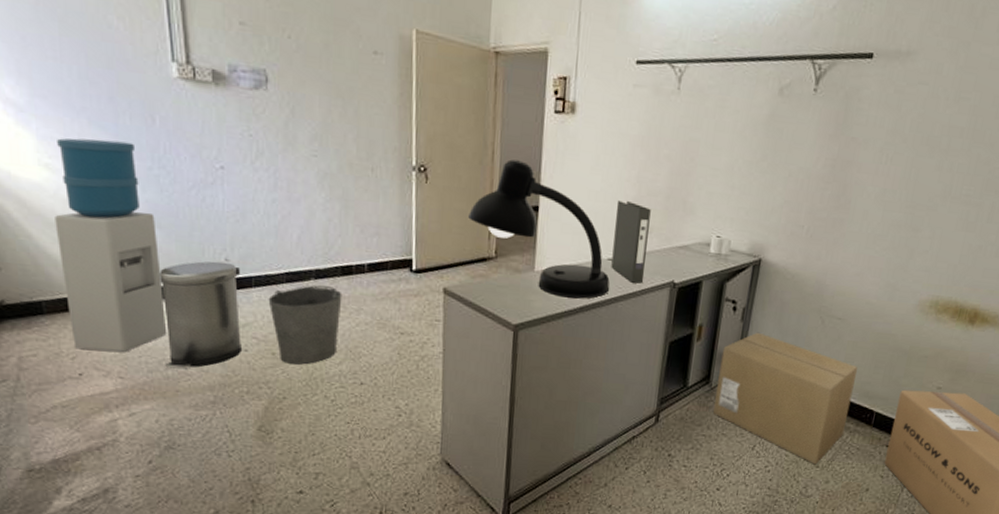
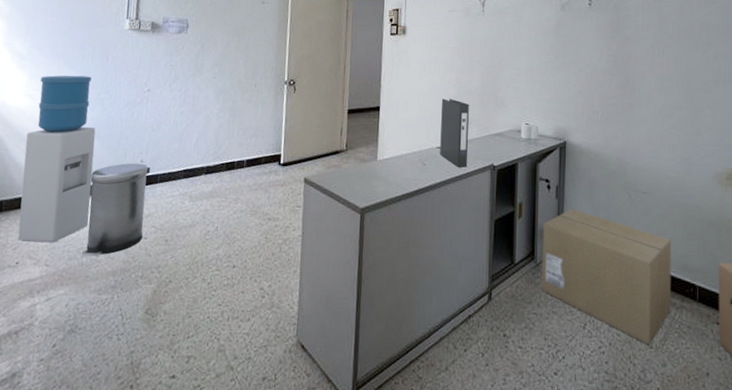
bucket: present [268,285,342,365] -> none [168,179,225,250]
desk lamp: present [468,159,610,299] -> none [325,71,439,183]

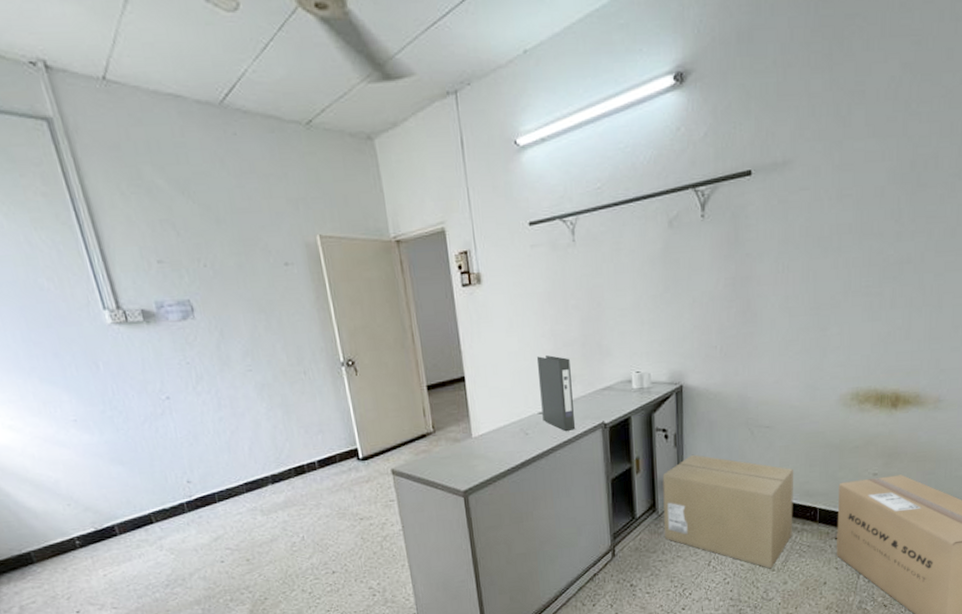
water cooler: present [17,75,96,243] -> none [15,391,149,590]
pedal bin: present [82,163,150,257] -> none [130,484,219,591]

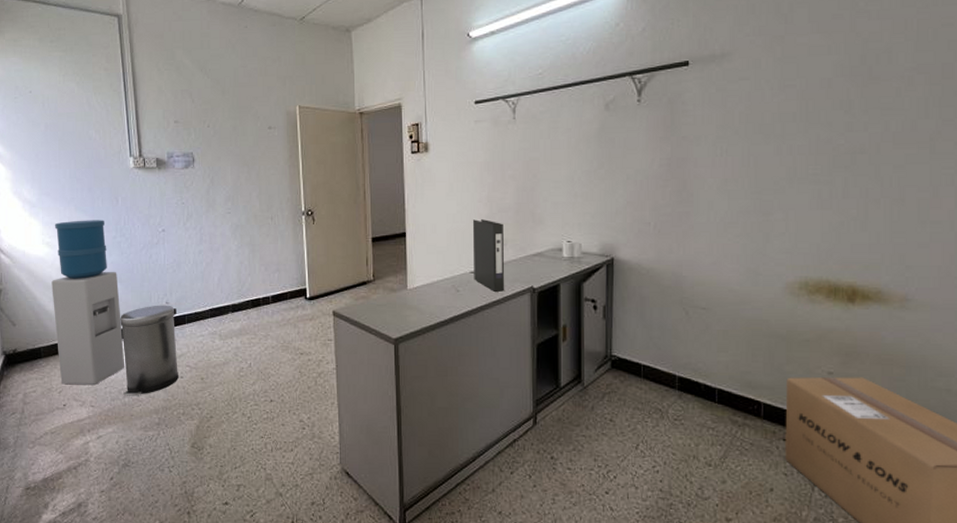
water cooler: none [15,391,149,590] -> present [51,220,125,385]
pedal bin: none [130,484,219,591] -> present [120,305,178,396]
box: present [662,454,794,569] -> none [589,328,734,463]

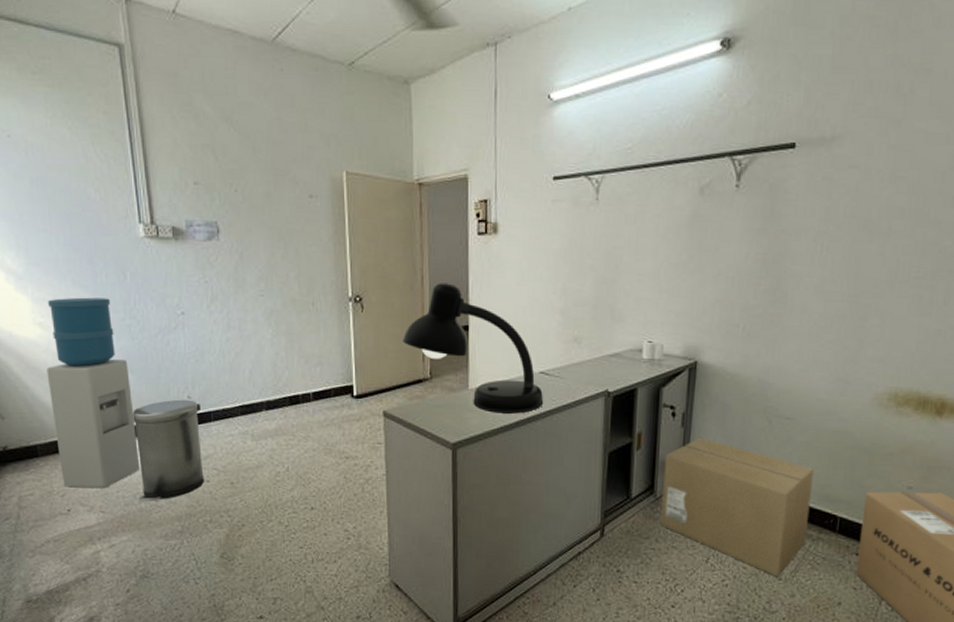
desk lamp: none [349,196,474,310] -> present [403,283,543,414]
binder: present [472,219,504,292] -> none [543,313,579,395]
box: none [589,328,734,463] -> present [661,437,815,577]

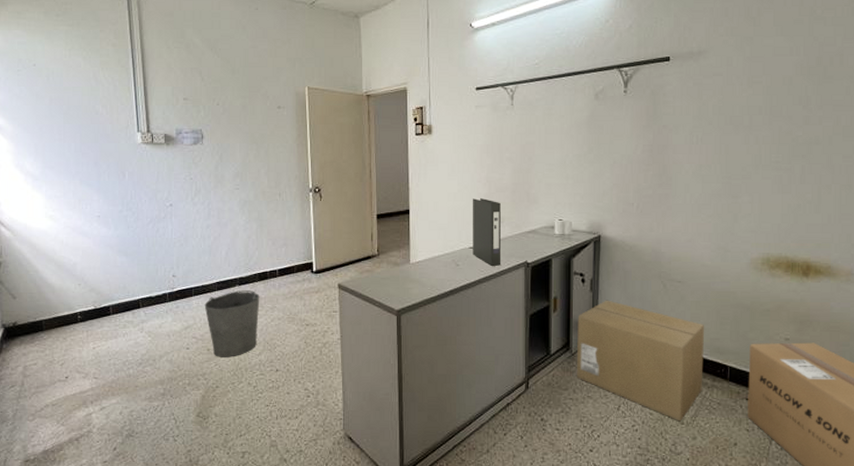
water cooler: present [47,297,140,489] -> none [54,194,130,357]
pedal bin: present [133,399,204,502] -> none [125,278,184,368]
bucket: none [226,416,291,493] -> present [204,290,260,357]
desk lamp: present [403,283,543,414] -> none [354,175,473,283]
binder: none [543,313,579,395] -> present [472,198,501,266]

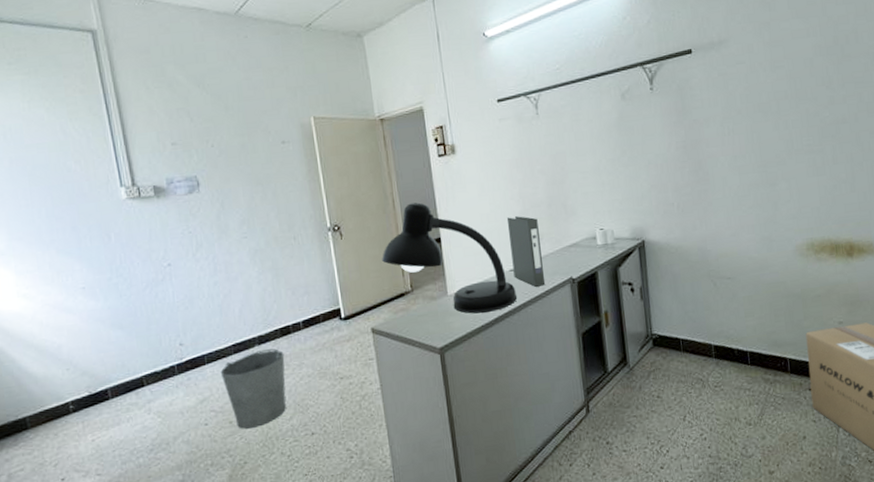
desk lamp: none [354,175,473,283] -> present [382,202,517,314]
box: present [577,300,705,422] -> none [631,306,765,423]

